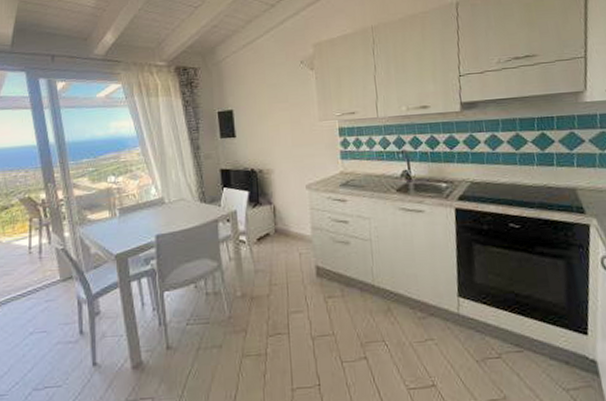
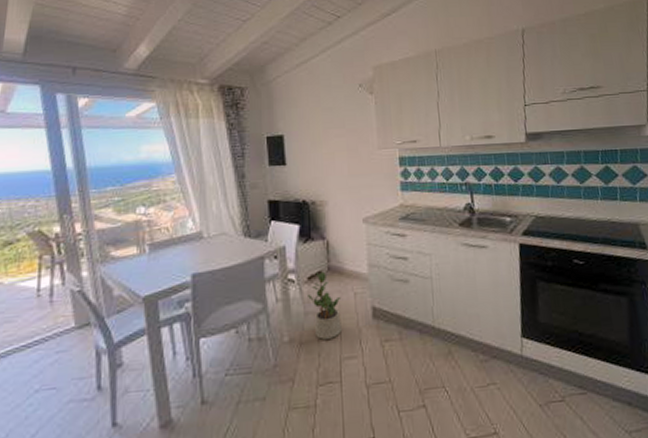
potted plant: none [257,233,288,295] -> present [308,271,342,340]

